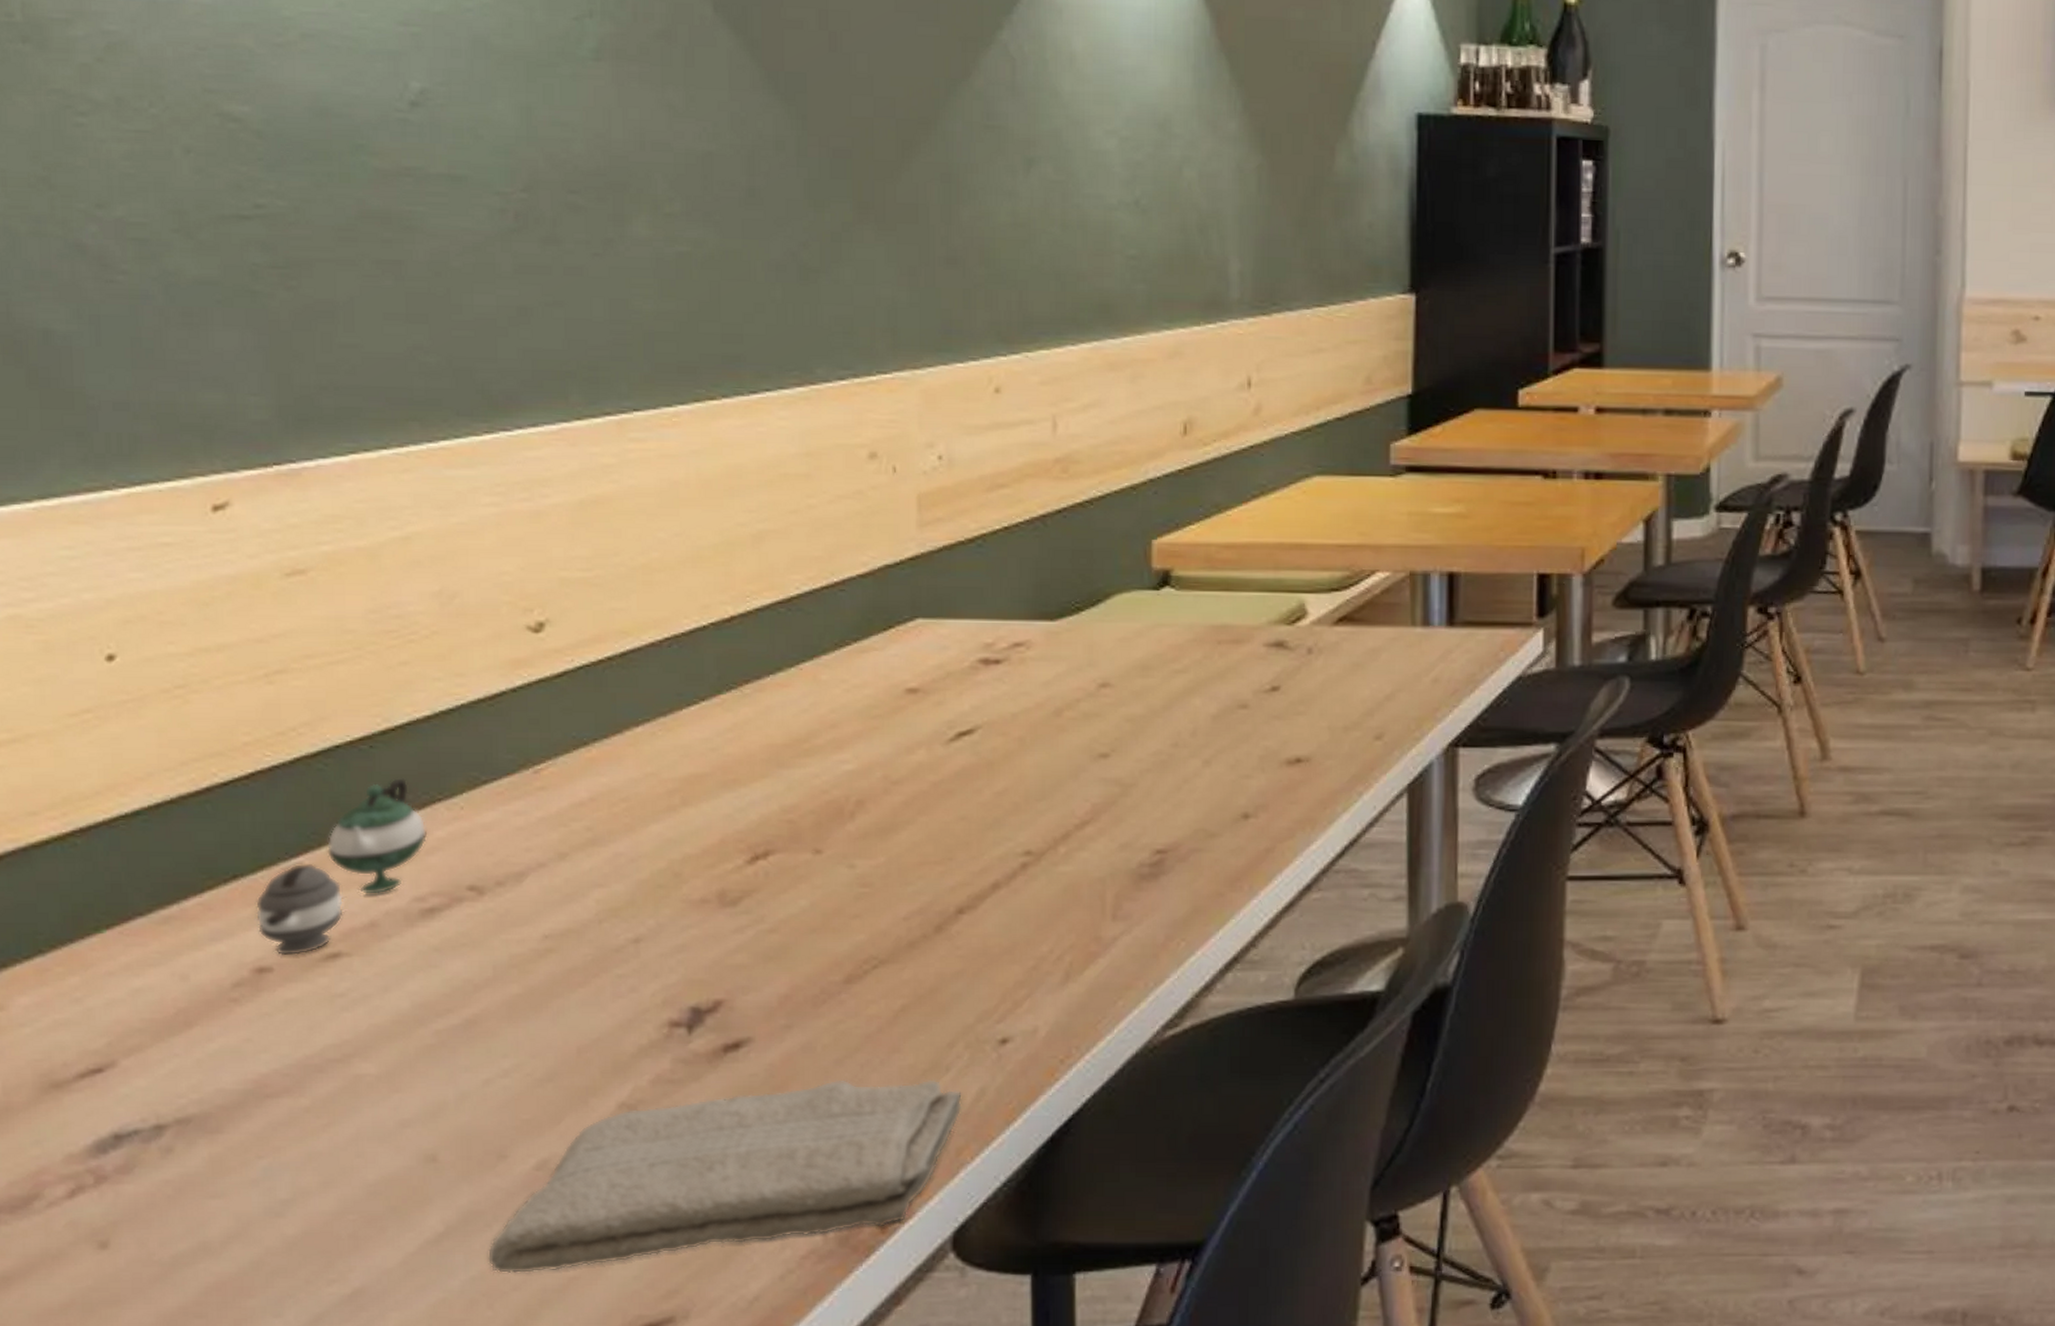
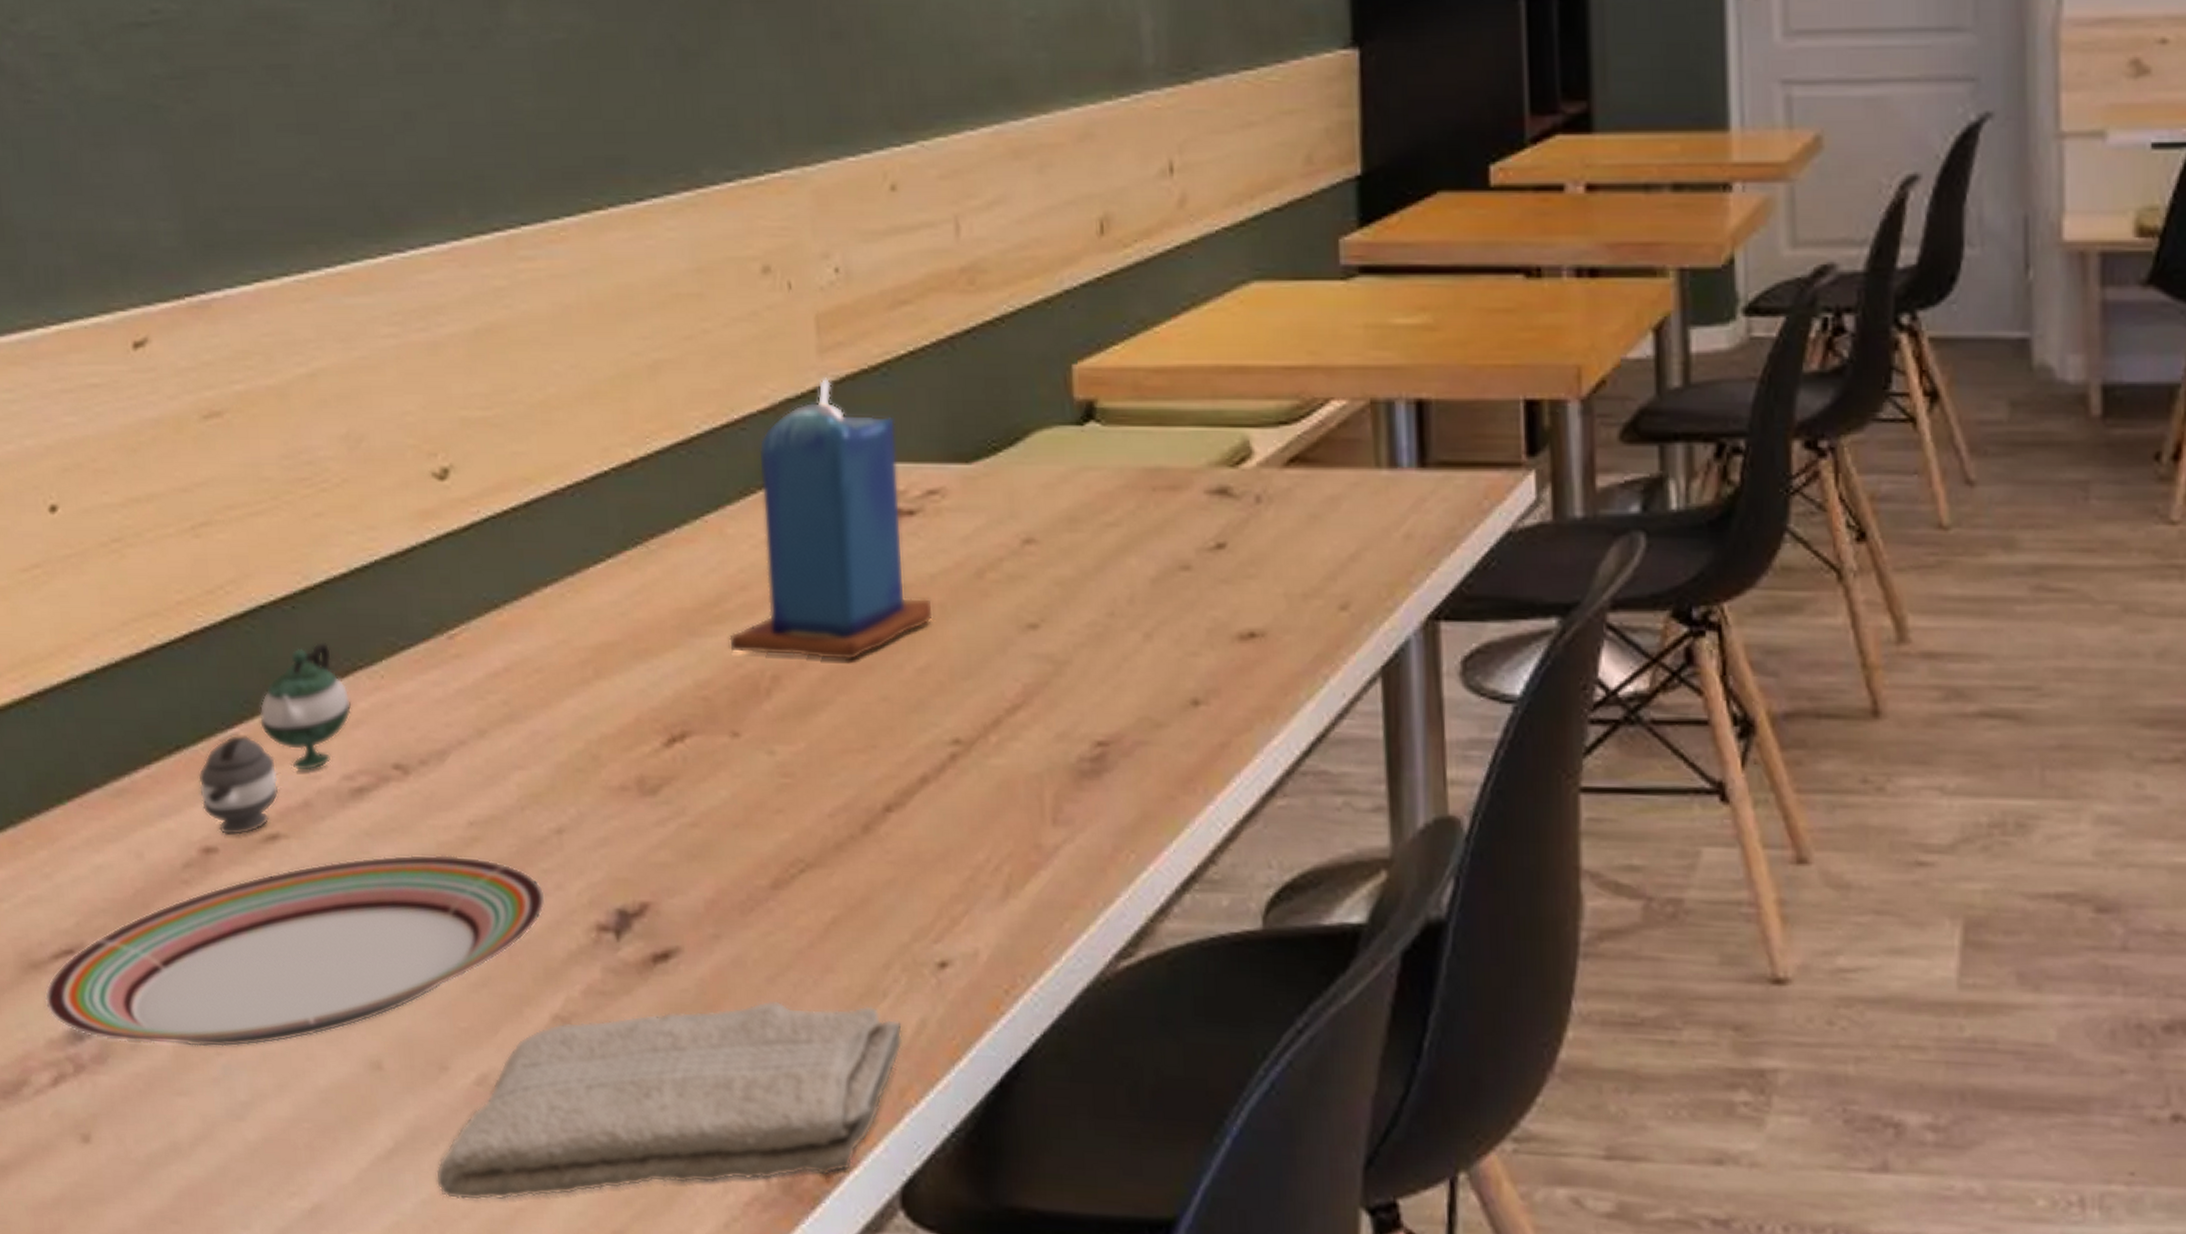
plate: none [65,966,619,1152] -> present [44,854,547,1048]
candle: none [817,548,1013,787] -> present [729,377,934,661]

